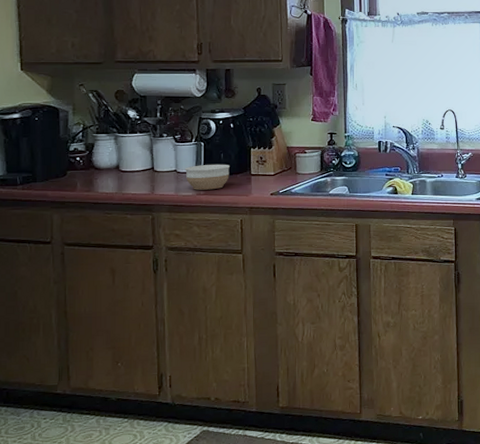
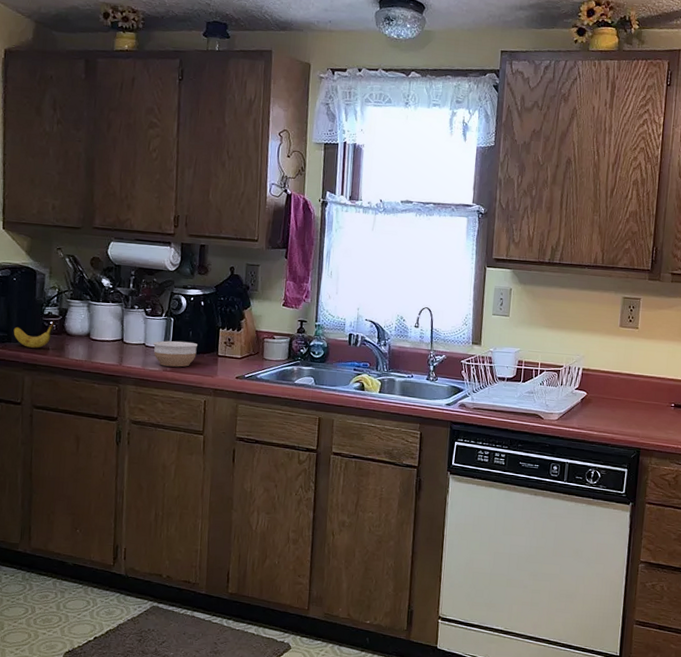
banana: none [38,156,81,186] -> present [13,321,55,348]

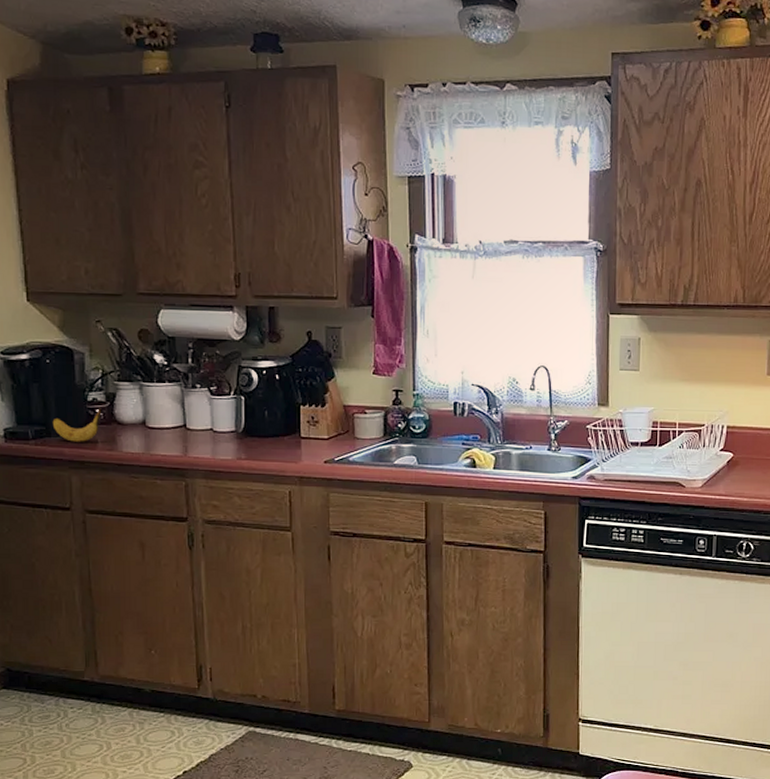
bowl: present [153,340,197,367] -> none [223,423,275,454]

